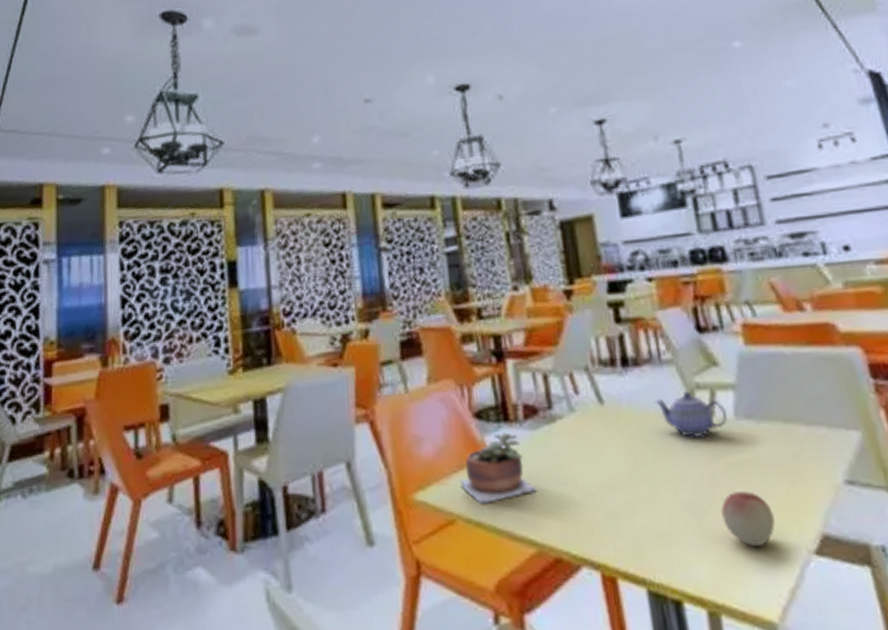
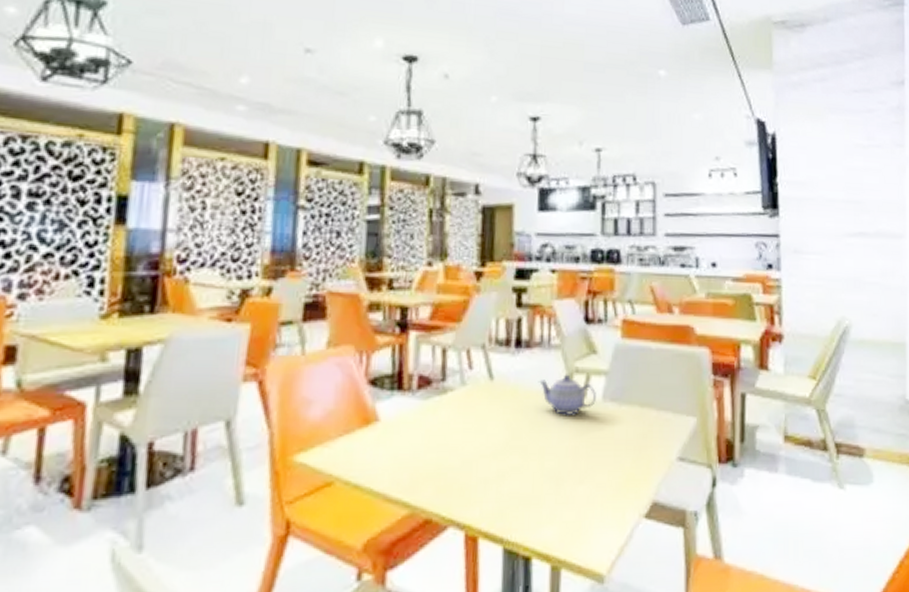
succulent plant: present [460,432,537,504] -> none [344,400,419,467]
fruit: present [721,491,775,548] -> none [577,464,618,512]

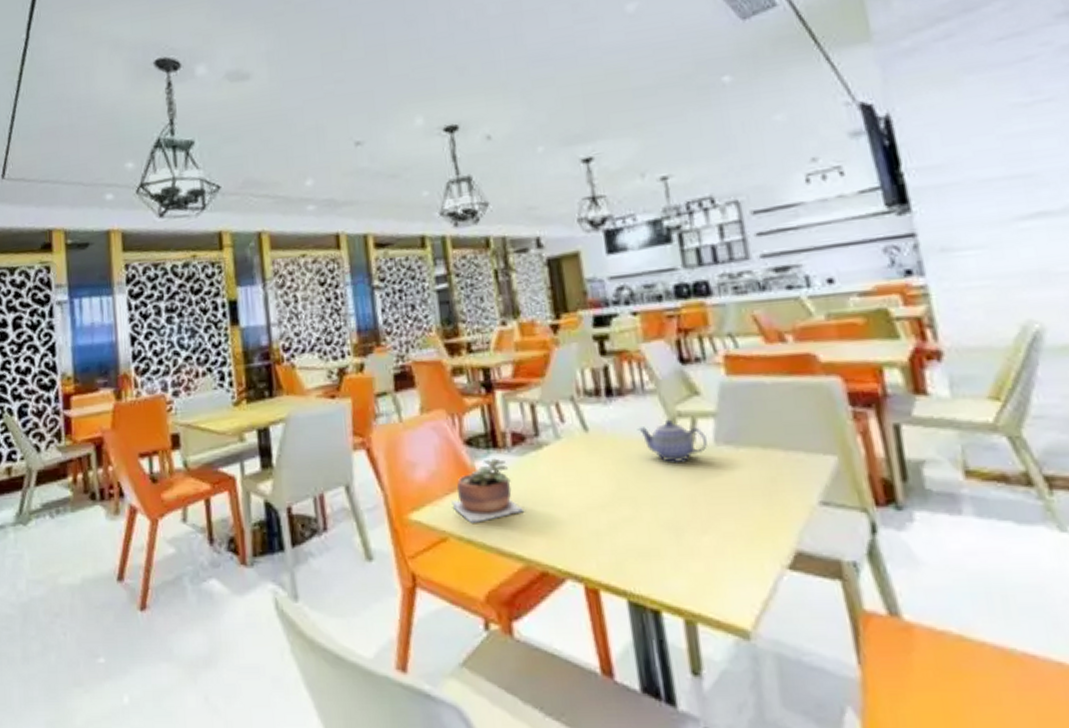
succulent plant: none [344,400,419,467] -> present [451,458,525,523]

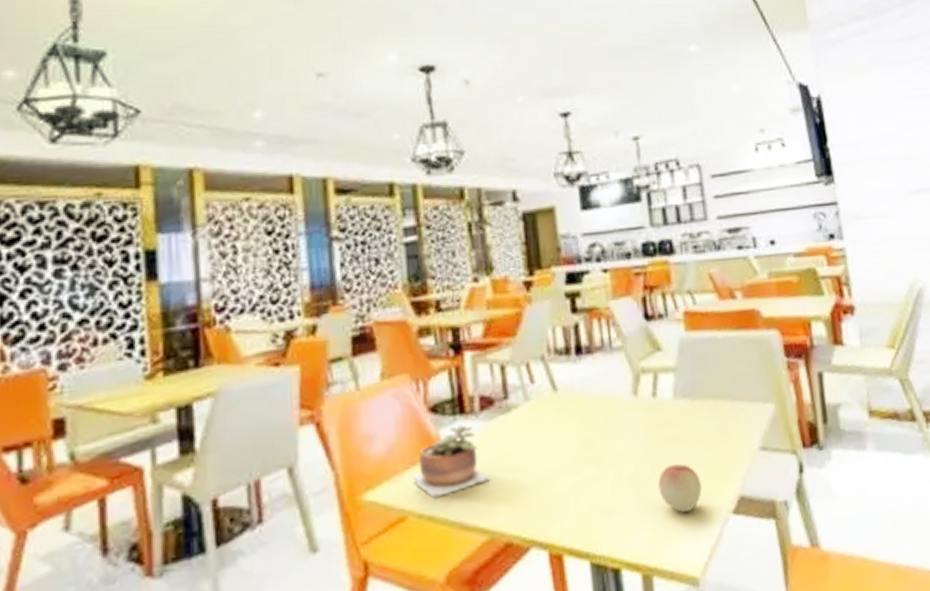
teapot: present [637,419,707,464] -> none [604,375,667,419]
fruit: none [699,512,751,563] -> present [658,463,702,514]

